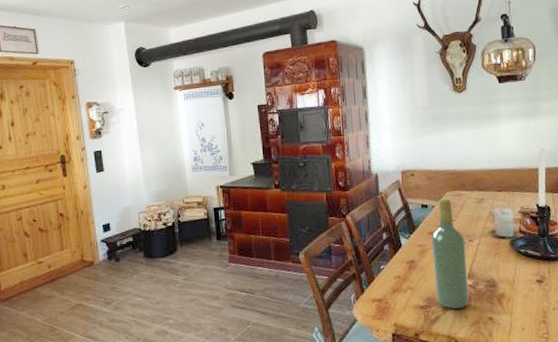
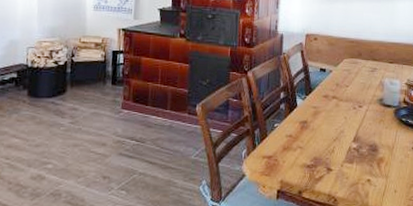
wine bottle: present [431,198,469,309] -> none [323,65,355,169]

